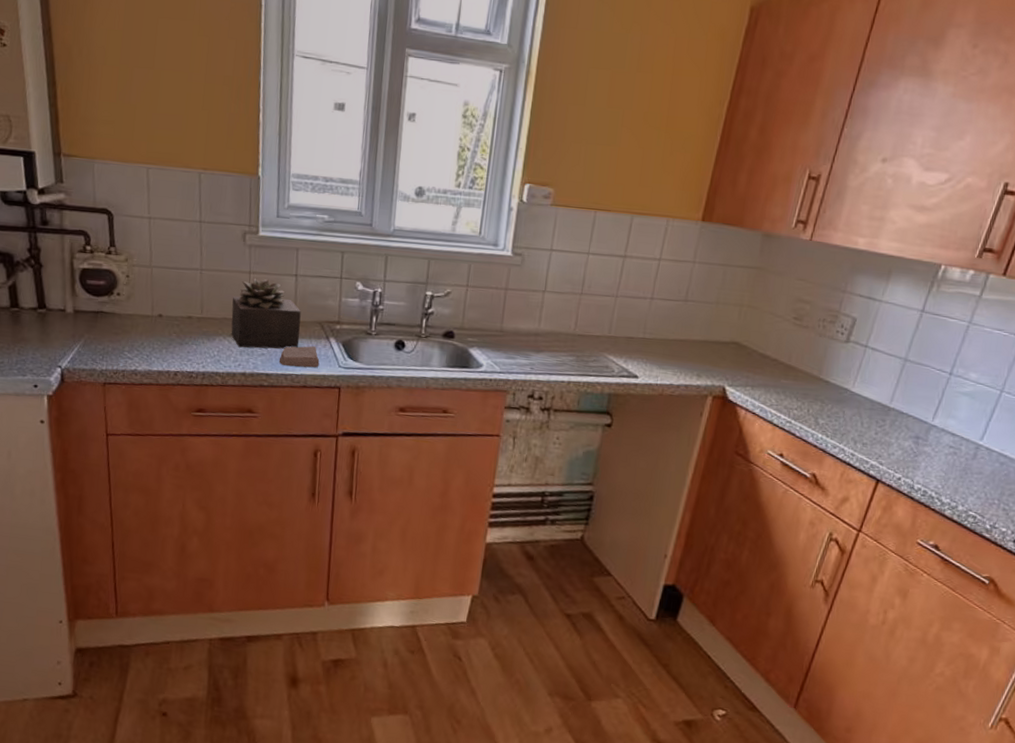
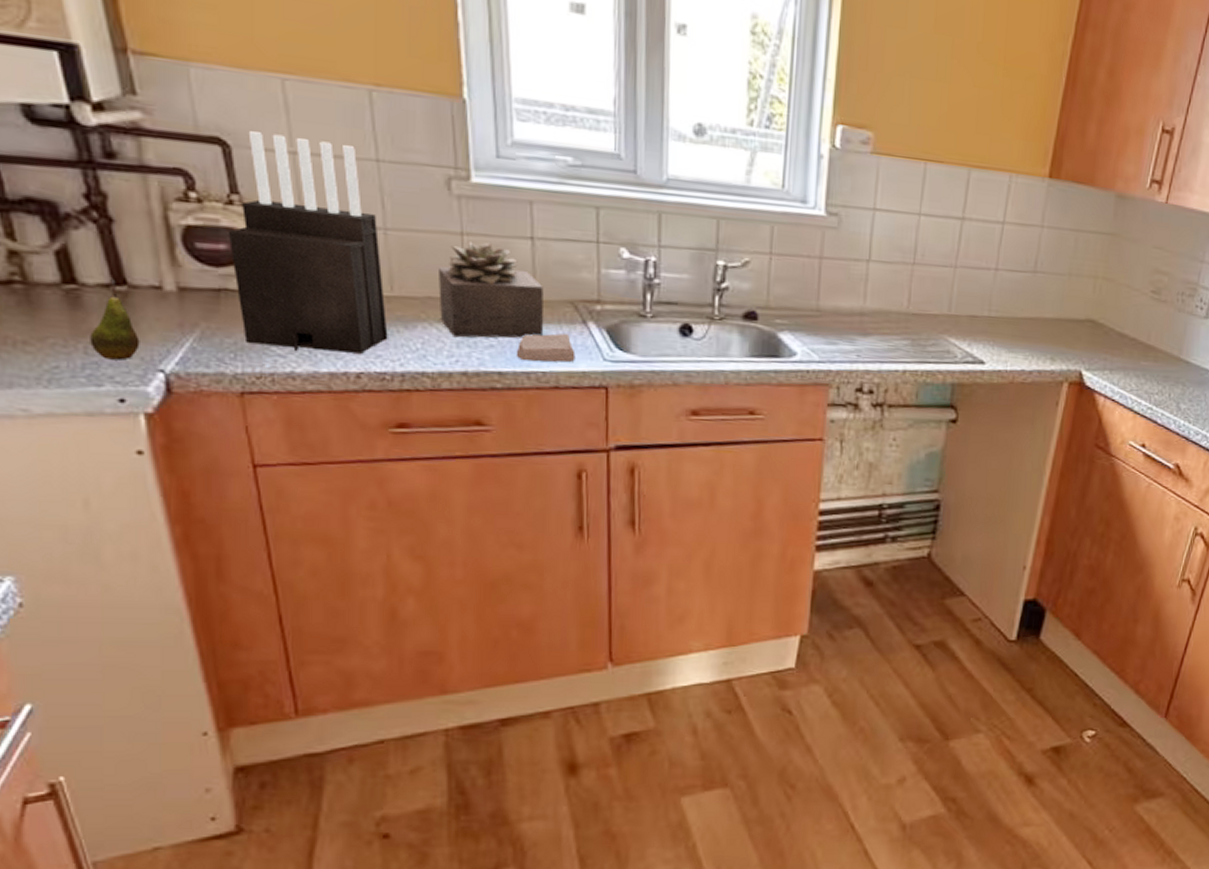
fruit: none [22,304,50,359] -> present [90,278,140,361]
knife block: none [106,204,197,358] -> present [227,131,388,354]

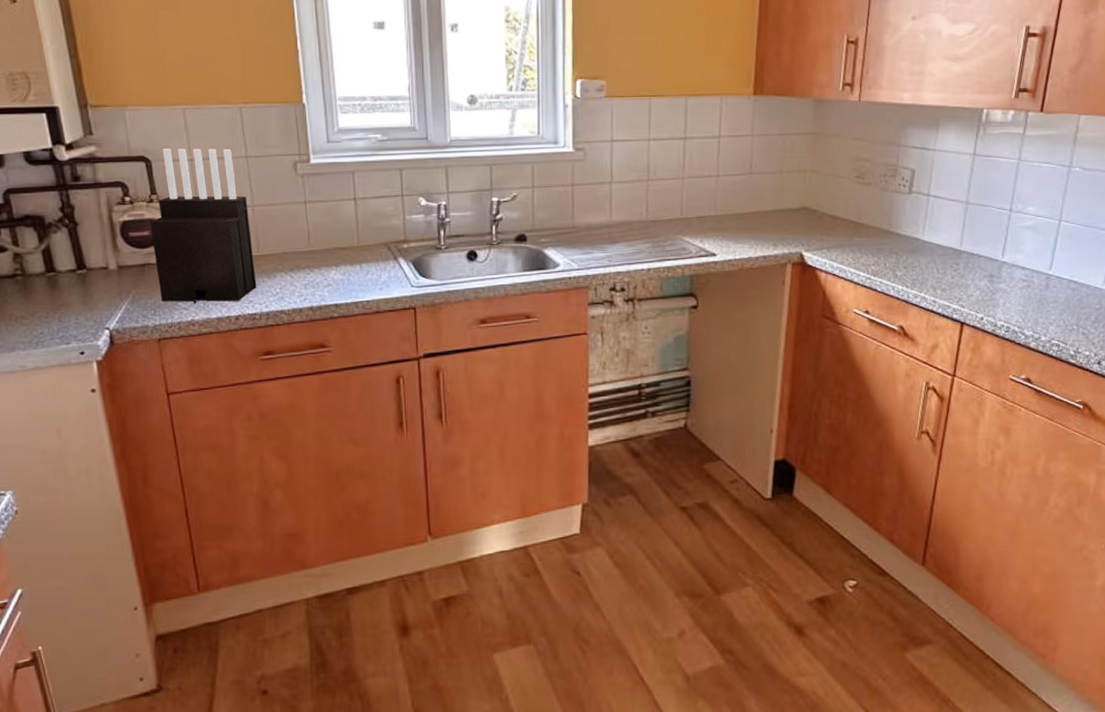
fruit: present [90,278,140,361] -> none [62,265,94,324]
succulent plant: present [438,241,545,339] -> none [290,207,366,281]
soap bar: present [516,333,576,363] -> none [347,269,390,294]

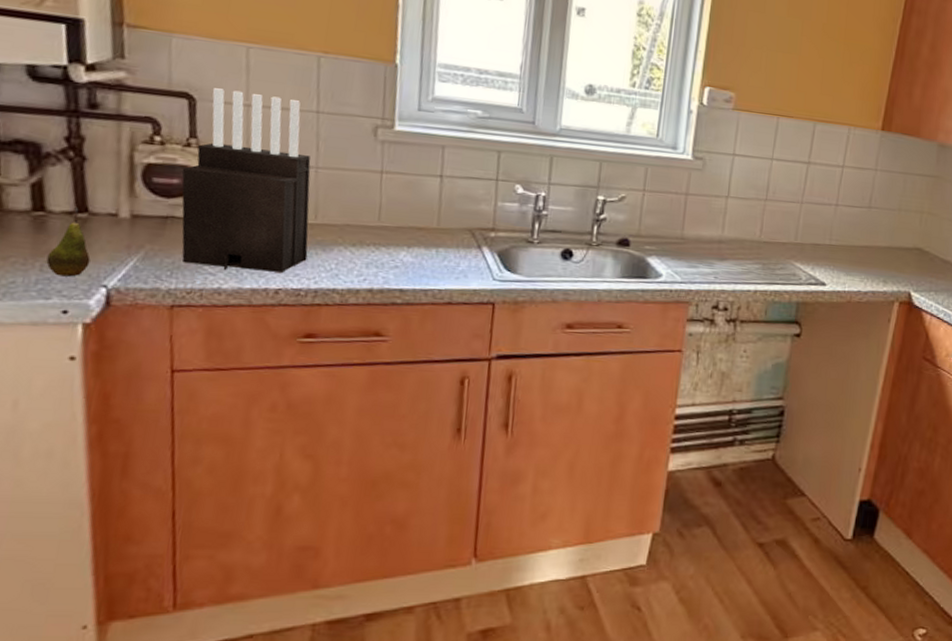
fruit: none [62,265,94,324] -> present [46,206,91,277]

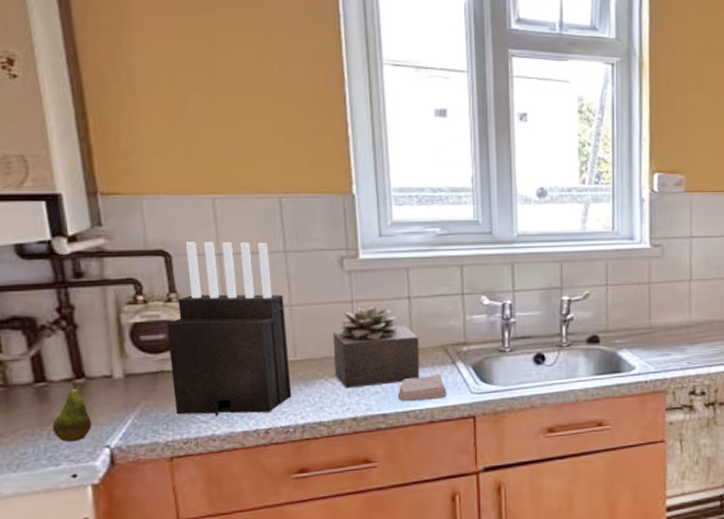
succulent plant: none [354,178,447,261] -> present [333,306,420,389]
soap bar: none [416,256,469,282] -> present [397,375,447,402]

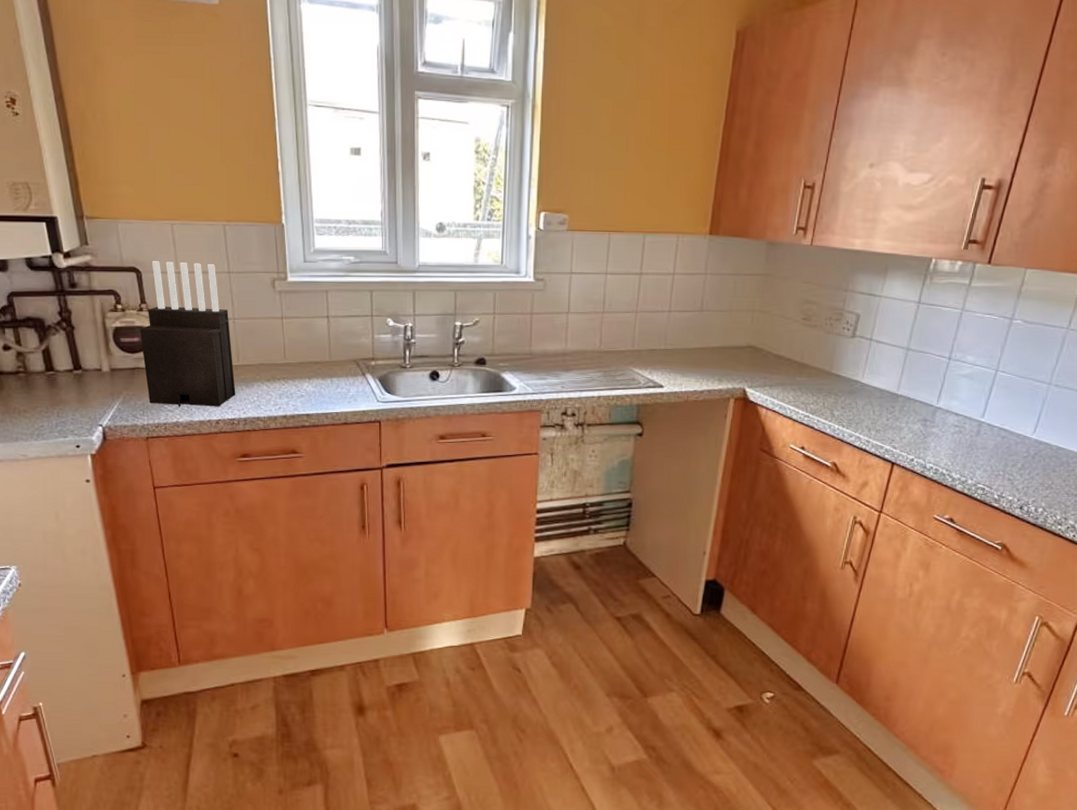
fruit: present [52,373,92,442] -> none [61,365,88,420]
succulent plant: present [333,306,420,389] -> none [267,323,337,391]
soap bar: present [397,375,447,402] -> none [318,384,358,406]

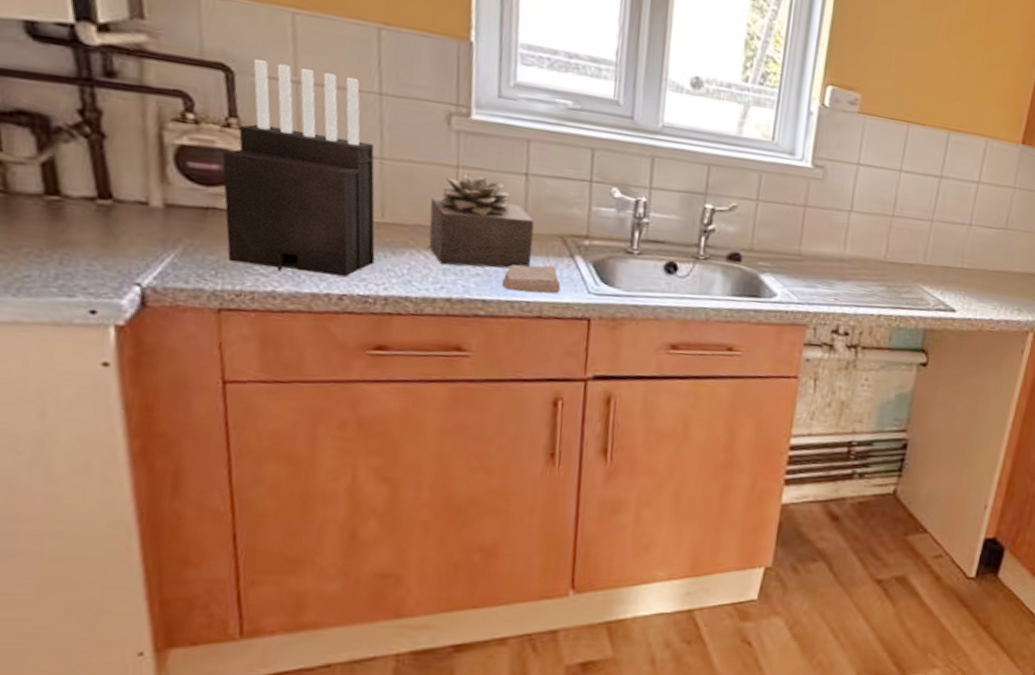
succulent plant: none [267,323,337,391] -> present [428,174,534,269]
soap bar: none [318,384,358,406] -> present [501,265,561,294]

